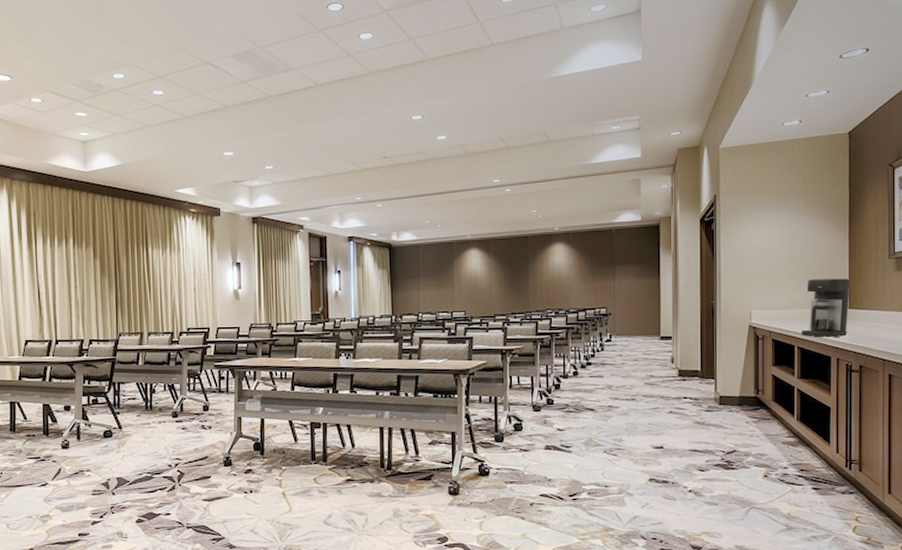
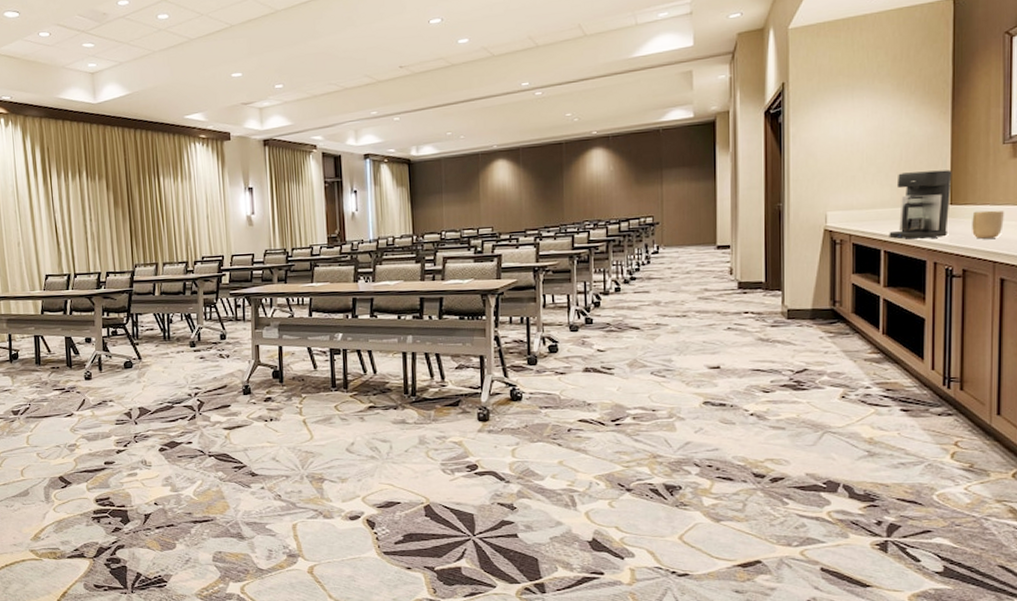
cup: none [866,315,890,339] -> present [972,210,1004,239]

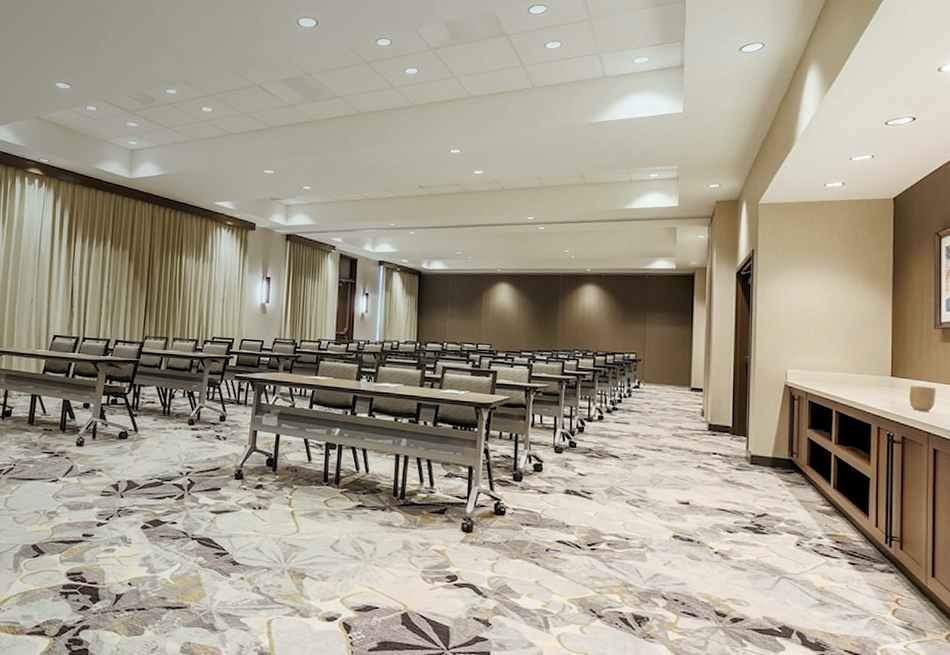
coffee maker: present [889,169,952,239] -> none [839,343,893,405]

